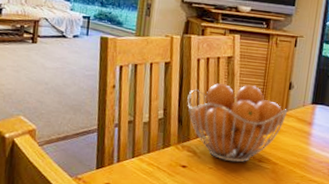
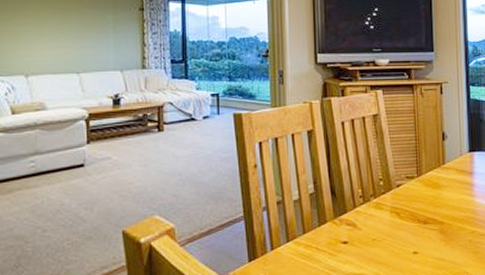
fruit basket: present [187,83,288,163] -> none [337,141,446,229]

